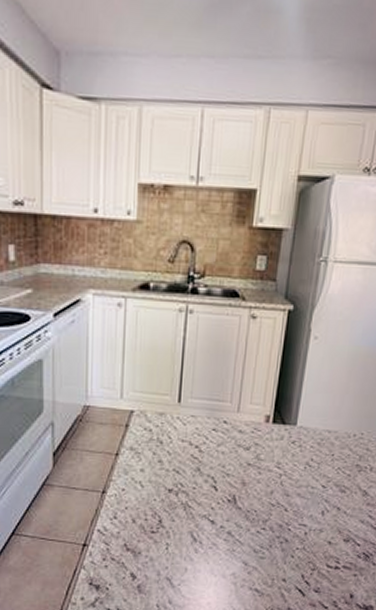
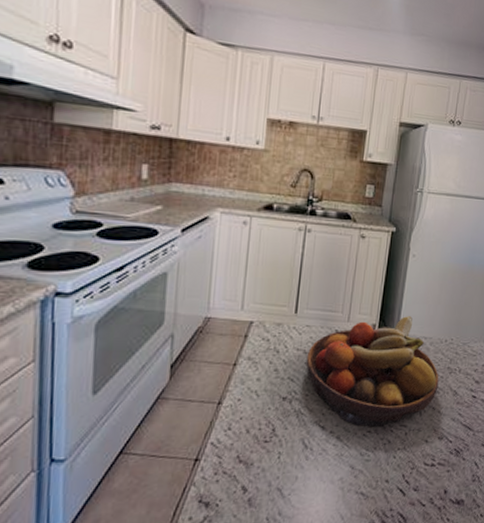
fruit bowl: none [192,407,346,524] -> present [306,316,439,427]

